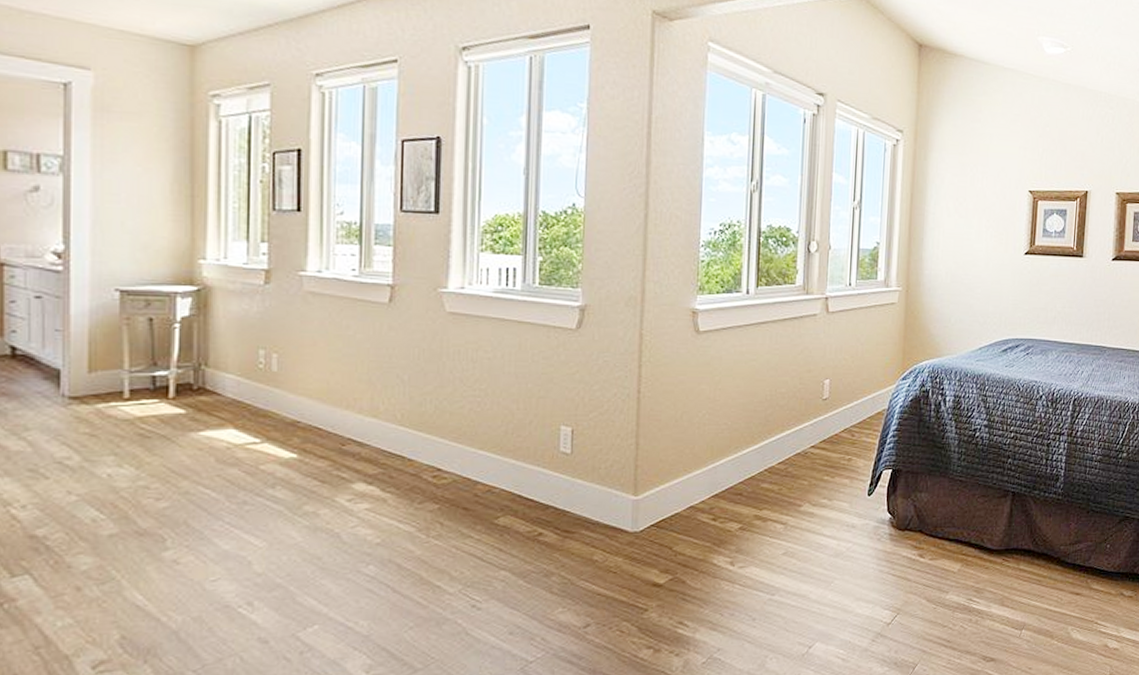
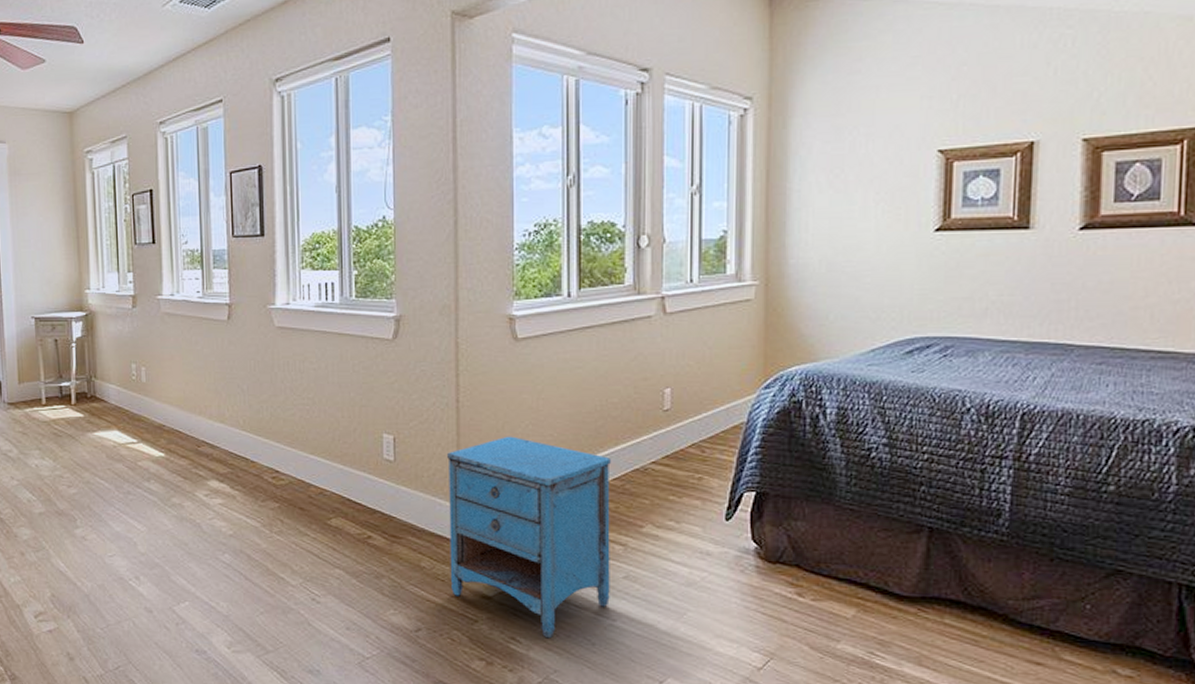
nightstand: none [622,425,777,619] -> present [447,436,611,639]

